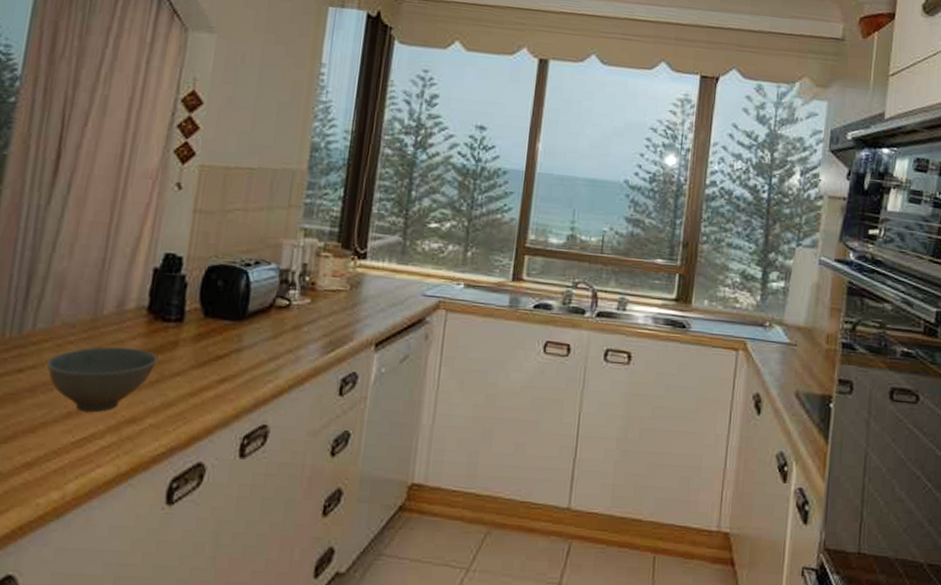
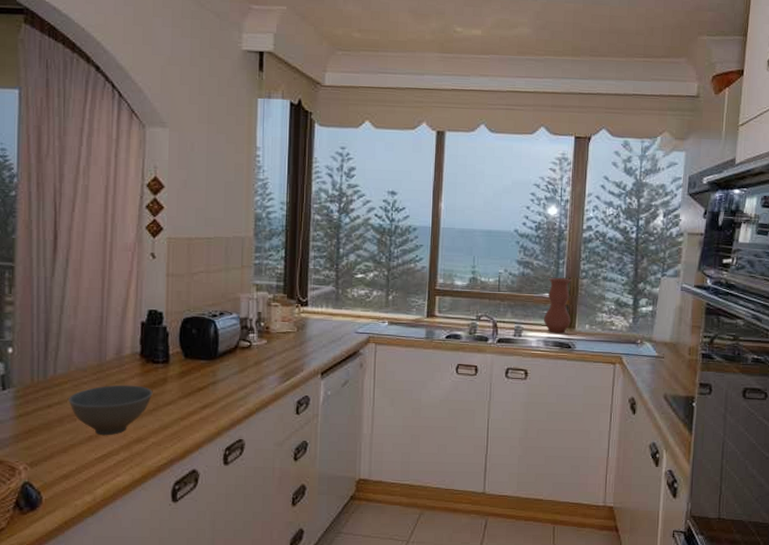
vase: none [653,239,690,309] -> present [543,277,572,334]

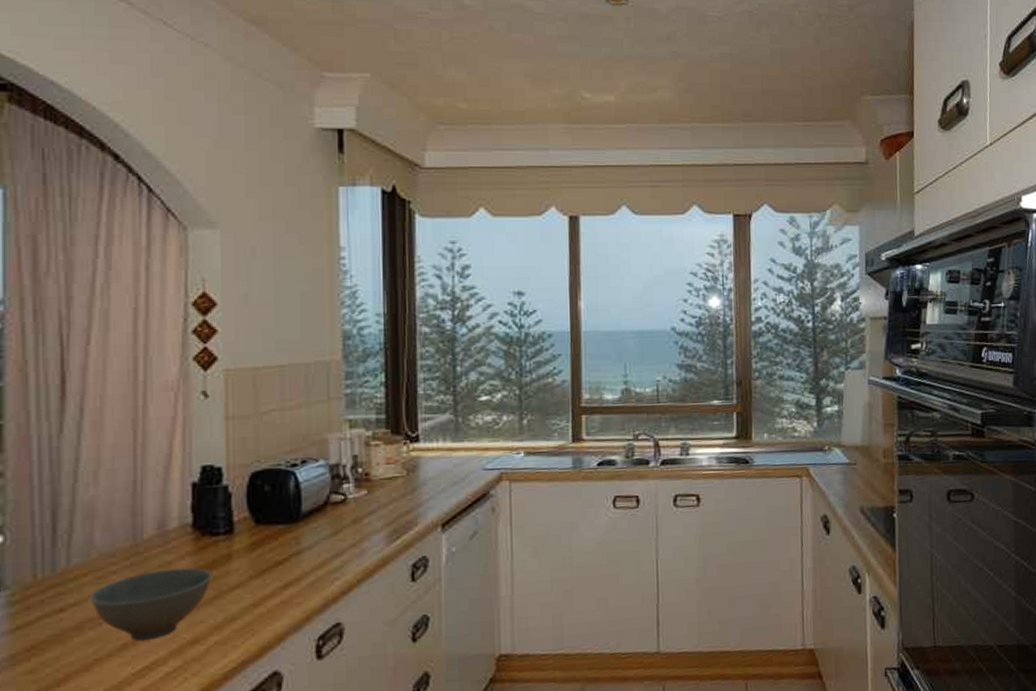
vase: present [543,277,572,334] -> none [713,380,746,447]

